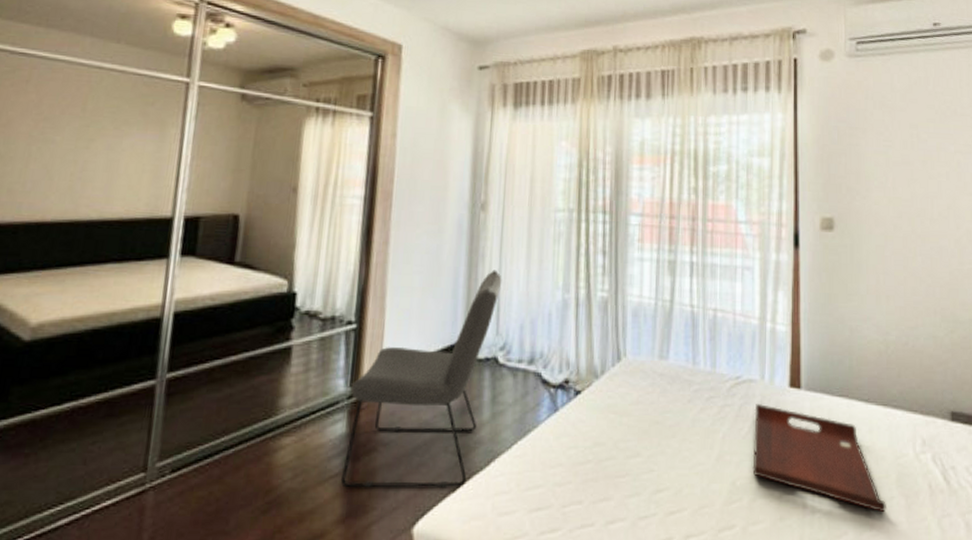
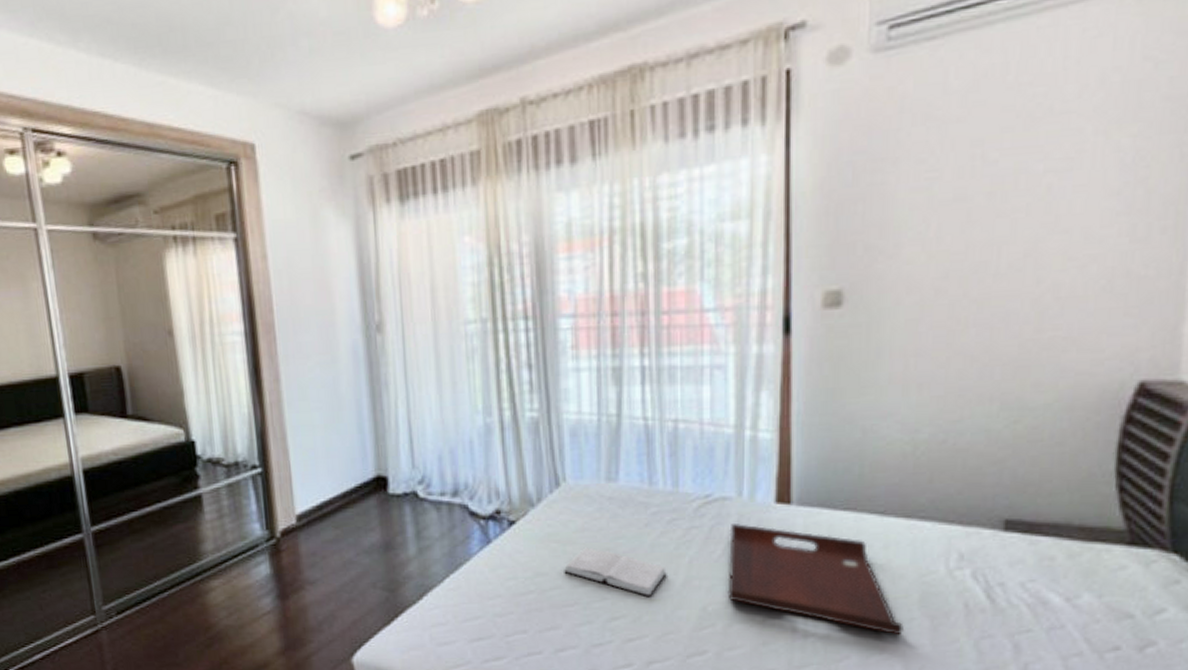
chair: present [341,269,502,489] -> none [267,398,412,624]
hardback book: none [619,419,704,471] -> present [564,547,667,598]

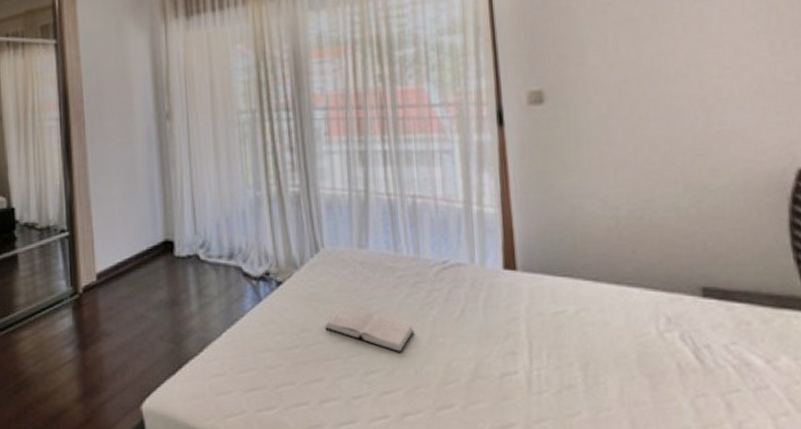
serving tray: present [727,524,904,636] -> none [466,287,626,393]

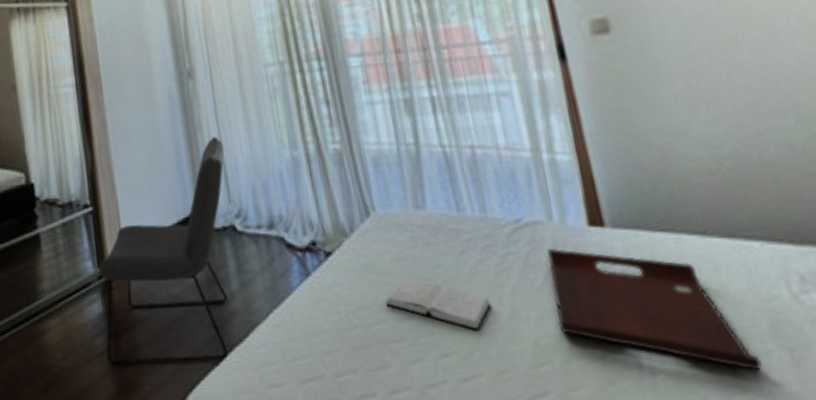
chair: none [71,174,194,372] -> present [98,136,228,365]
serving tray: none [466,287,626,393] -> present [547,249,762,371]

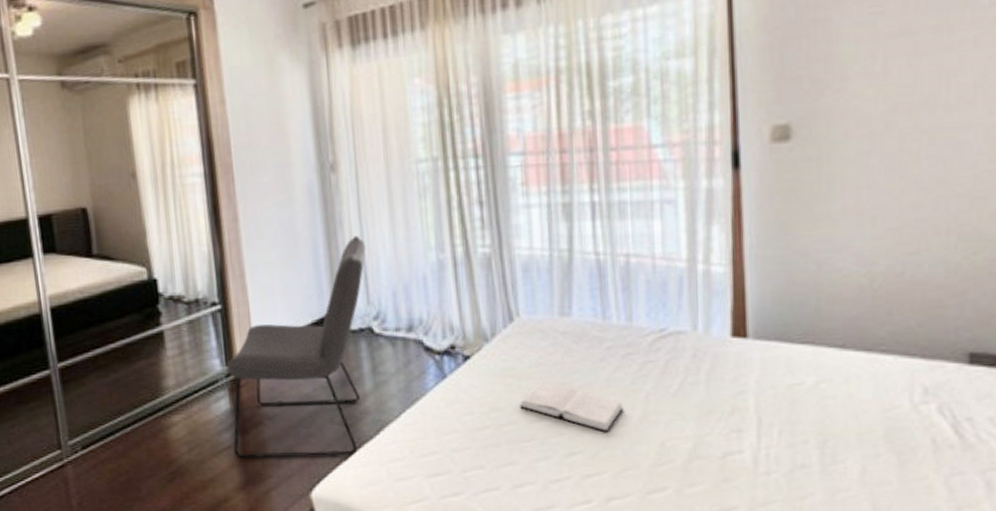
serving tray: present [547,249,762,371] -> none [685,358,869,472]

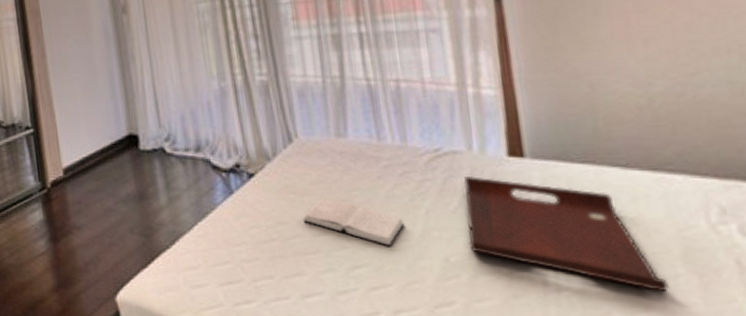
chair: present [226,235,366,459] -> none [39,67,157,265]
serving tray: none [685,358,869,472] -> present [463,176,669,293]

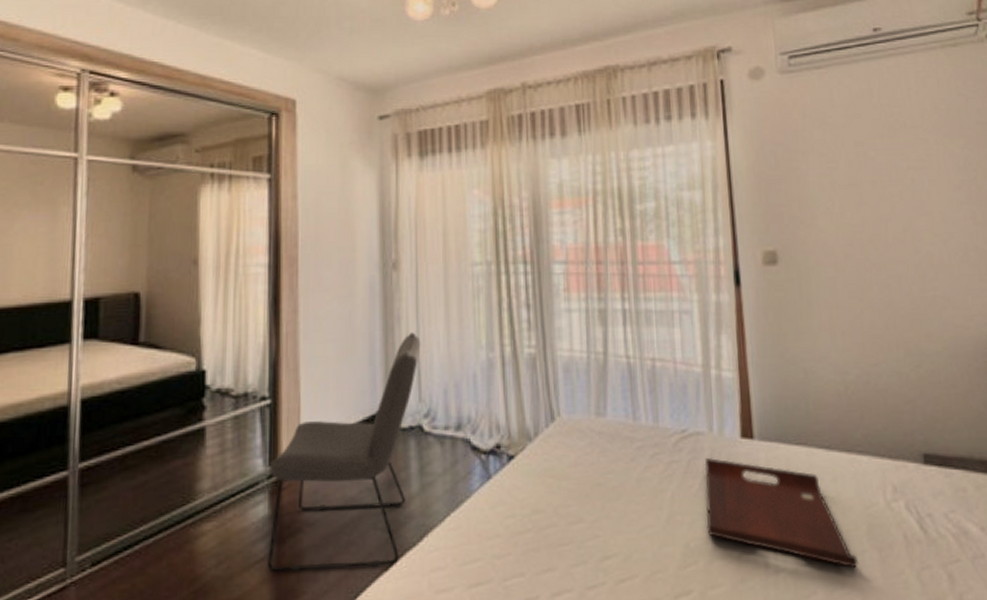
chair: none [39,67,157,265] -> present [268,332,421,573]
hardback book: present [303,198,405,247] -> none [559,482,653,535]

